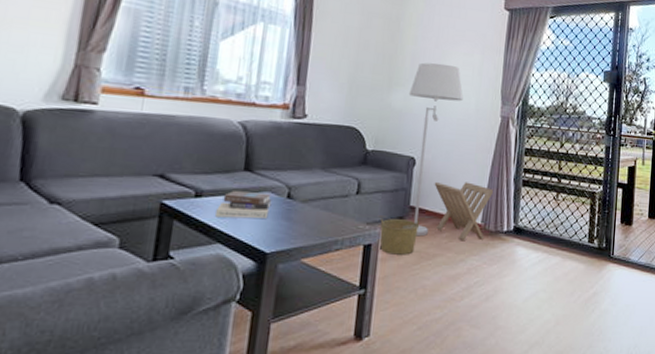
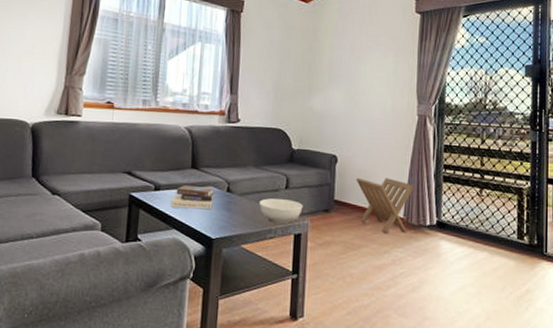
bowl: none [324,204,375,234] -> present [258,198,303,224]
basket: present [380,218,420,255] -> none [308,211,345,245]
floor lamp: present [404,62,463,237] -> none [328,67,379,228]

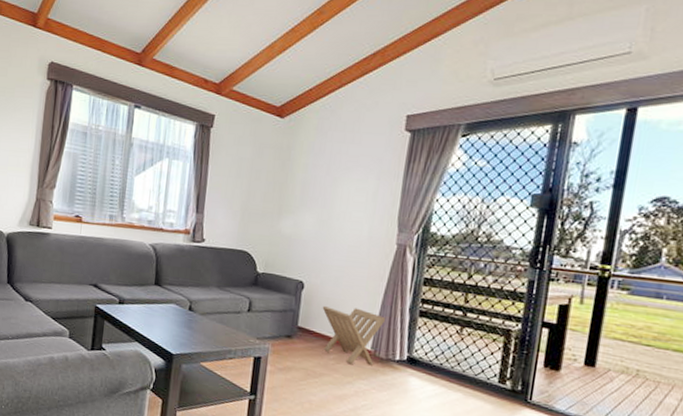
books: present [171,184,215,210] -> none [134,300,177,327]
bowl: present [258,198,303,224] -> none [219,319,265,346]

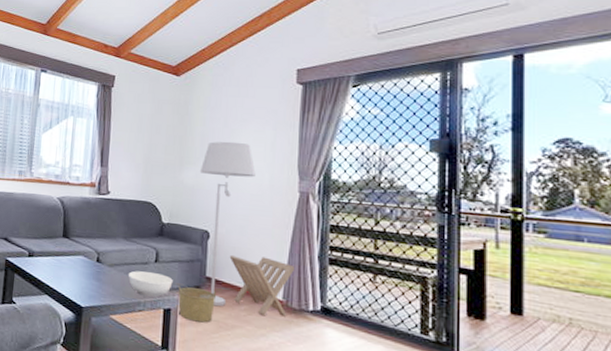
bowl: none [219,319,265,346] -> present [128,270,173,298]
basket: none [269,335,308,371] -> present [178,286,217,323]
floor lamp: none [292,190,355,356] -> present [199,141,256,307]

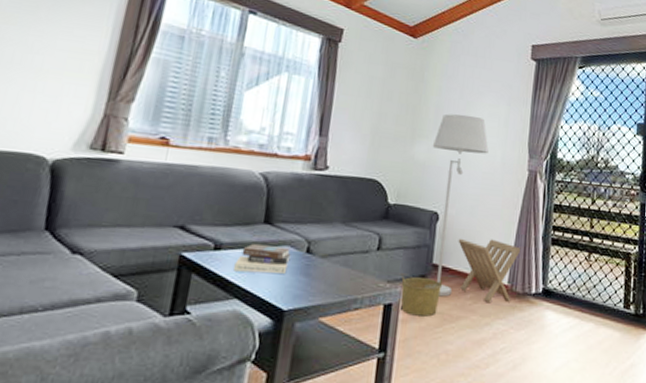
books: none [43,252,85,279] -> present [234,243,291,275]
bowl: present [128,270,173,298] -> none [344,261,397,292]

